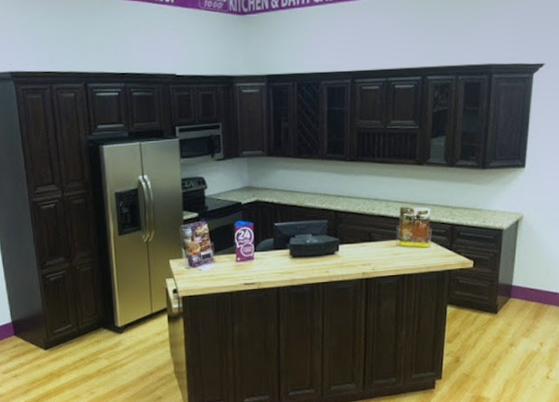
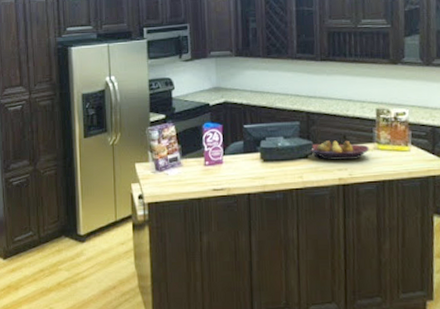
fruit bowl: none [335,237,393,256] -> present [308,140,370,160]

